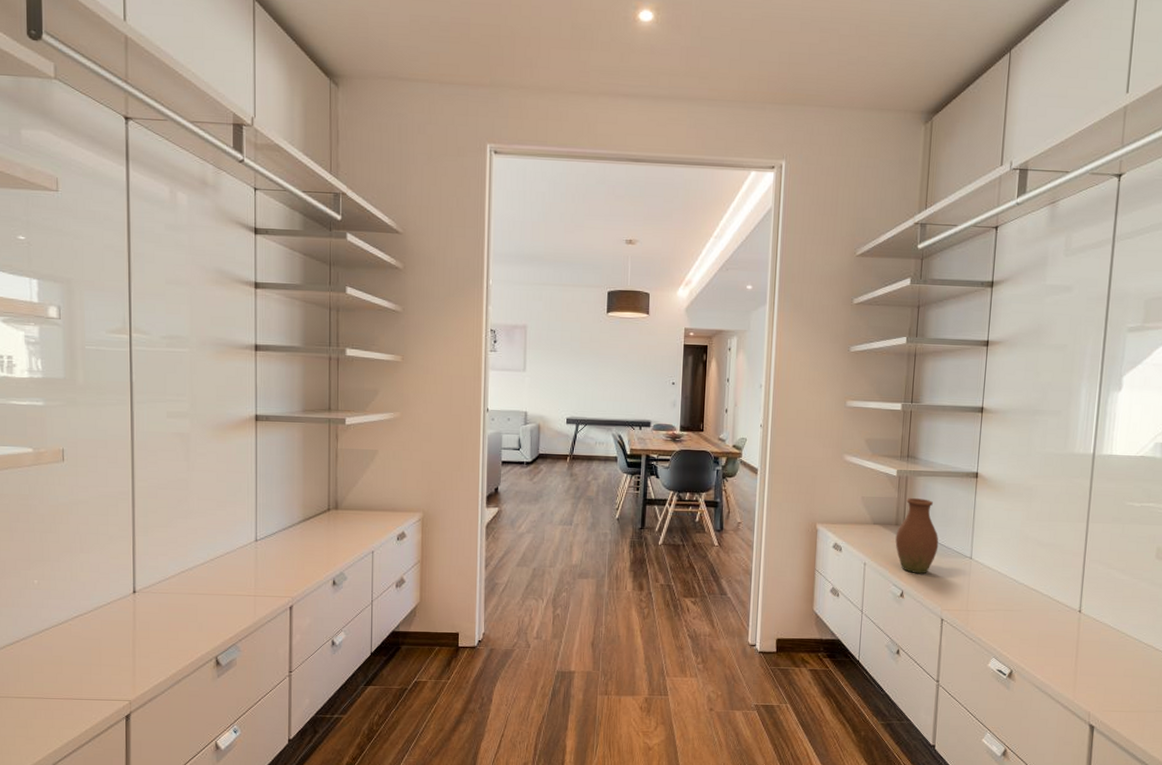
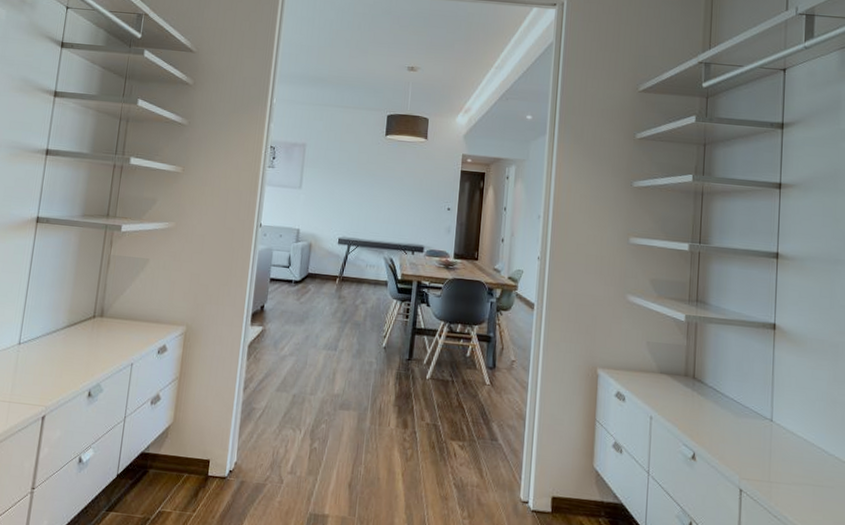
vase: present [895,498,939,574] -> none [685,347,734,435]

